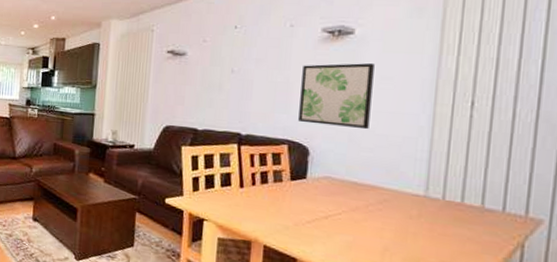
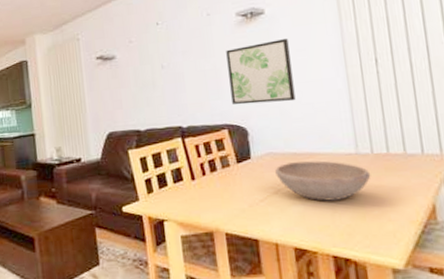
bowl: none [330,190,437,240] -> present [275,160,371,201]

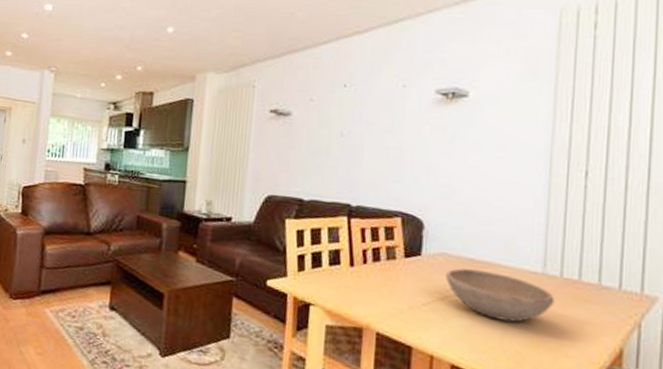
wall art: present [226,39,296,105] -> none [412,128,489,201]

